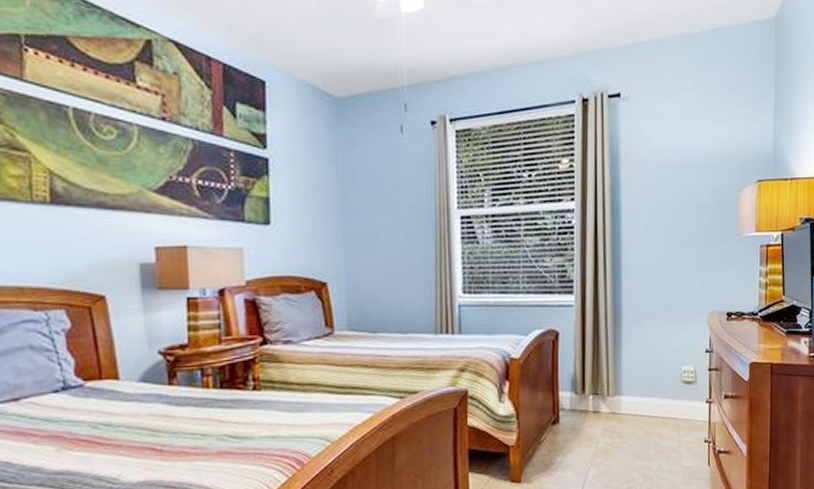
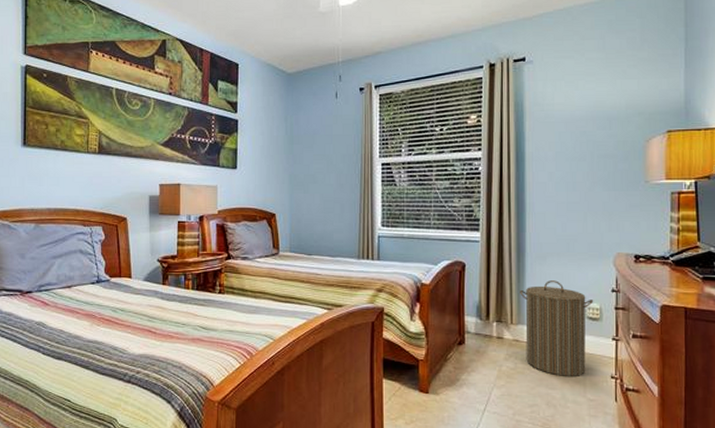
laundry hamper: none [616,344,689,447] -> present [520,280,594,376]

